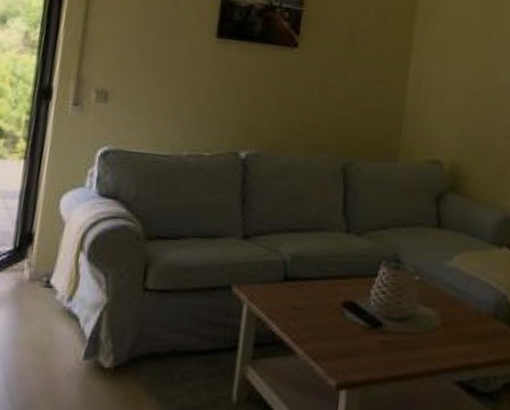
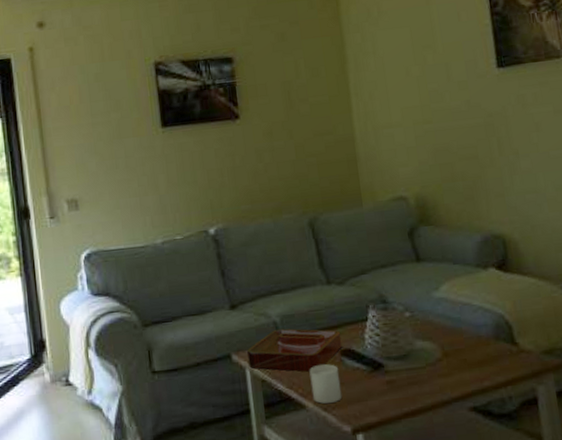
decorative tray: none [248,268,348,318] -> present [247,328,343,372]
mug: none [304,313,338,354] -> present [309,364,342,404]

